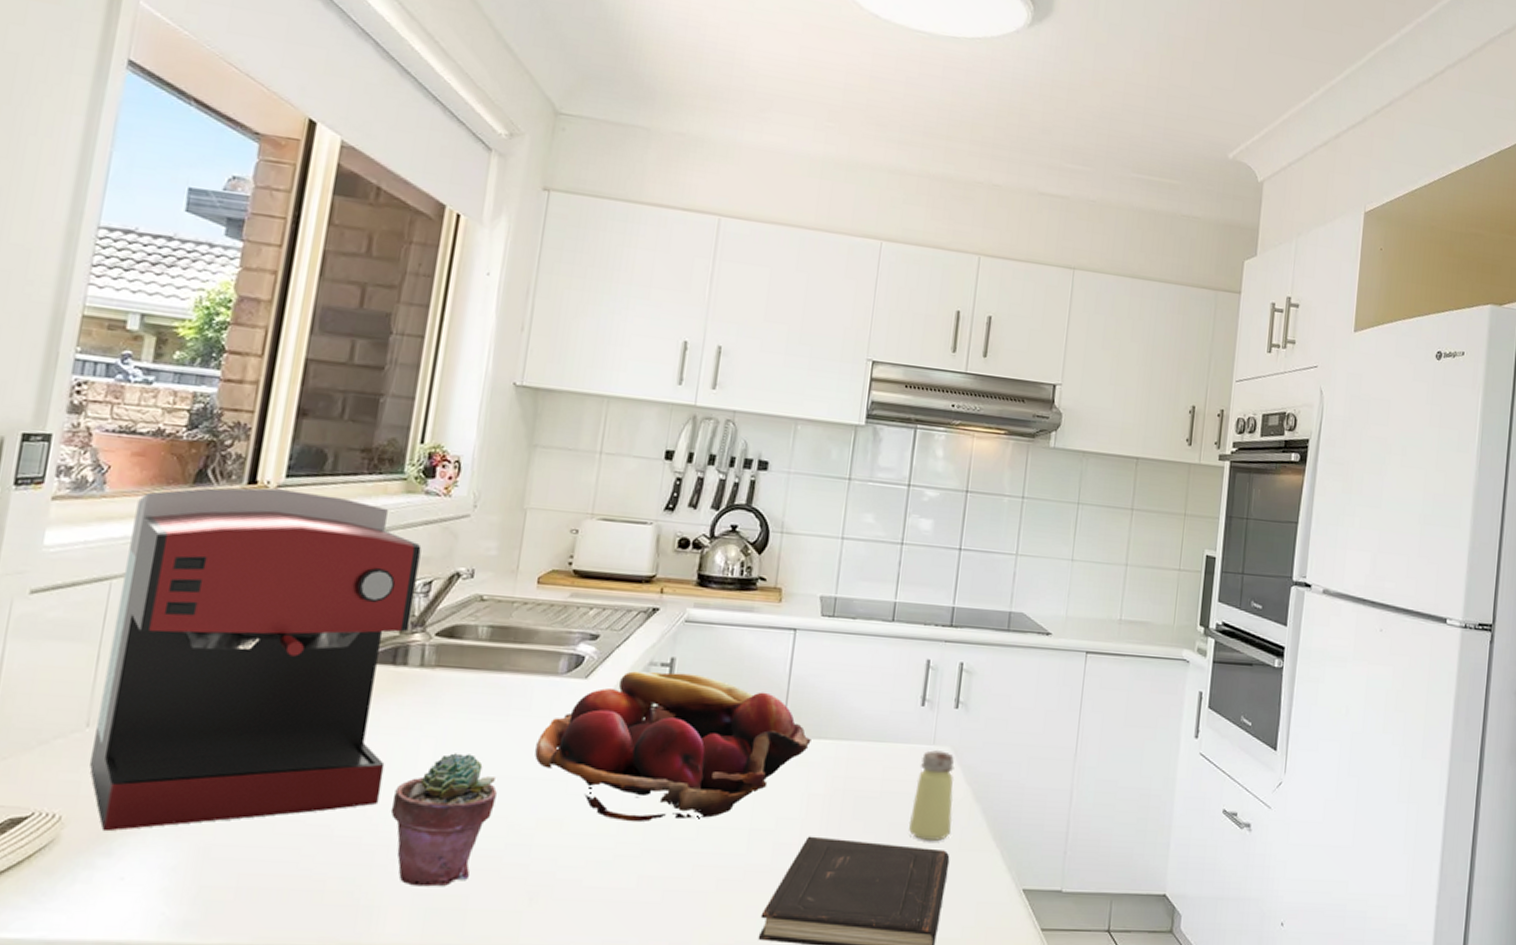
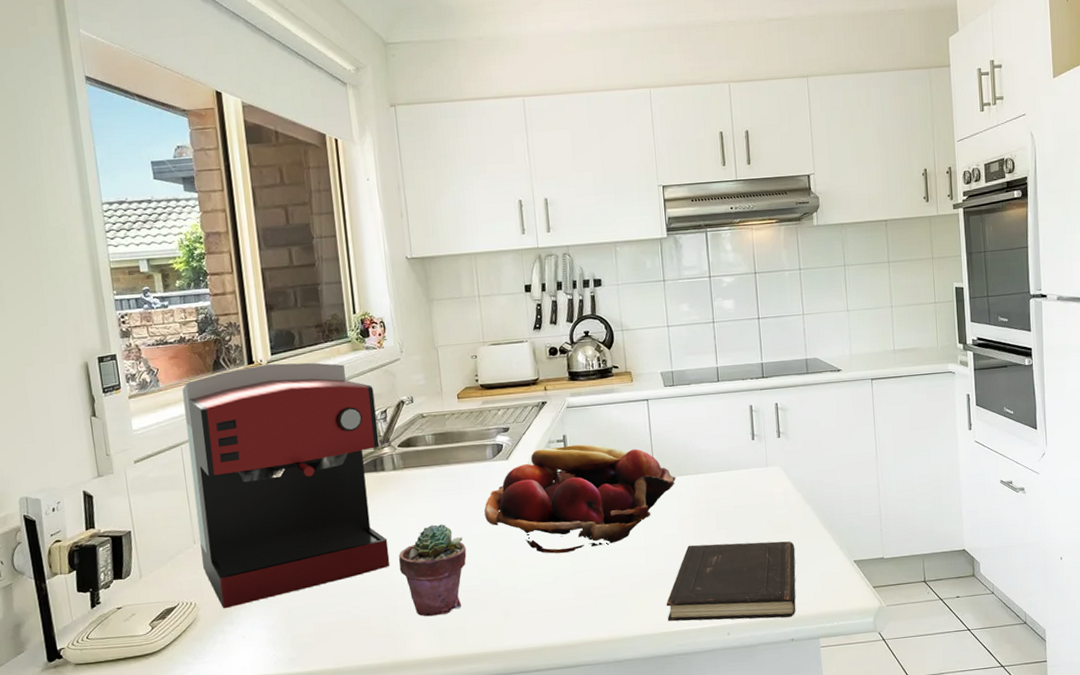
saltshaker: present [908,750,954,841] -> none [759,470,792,536]

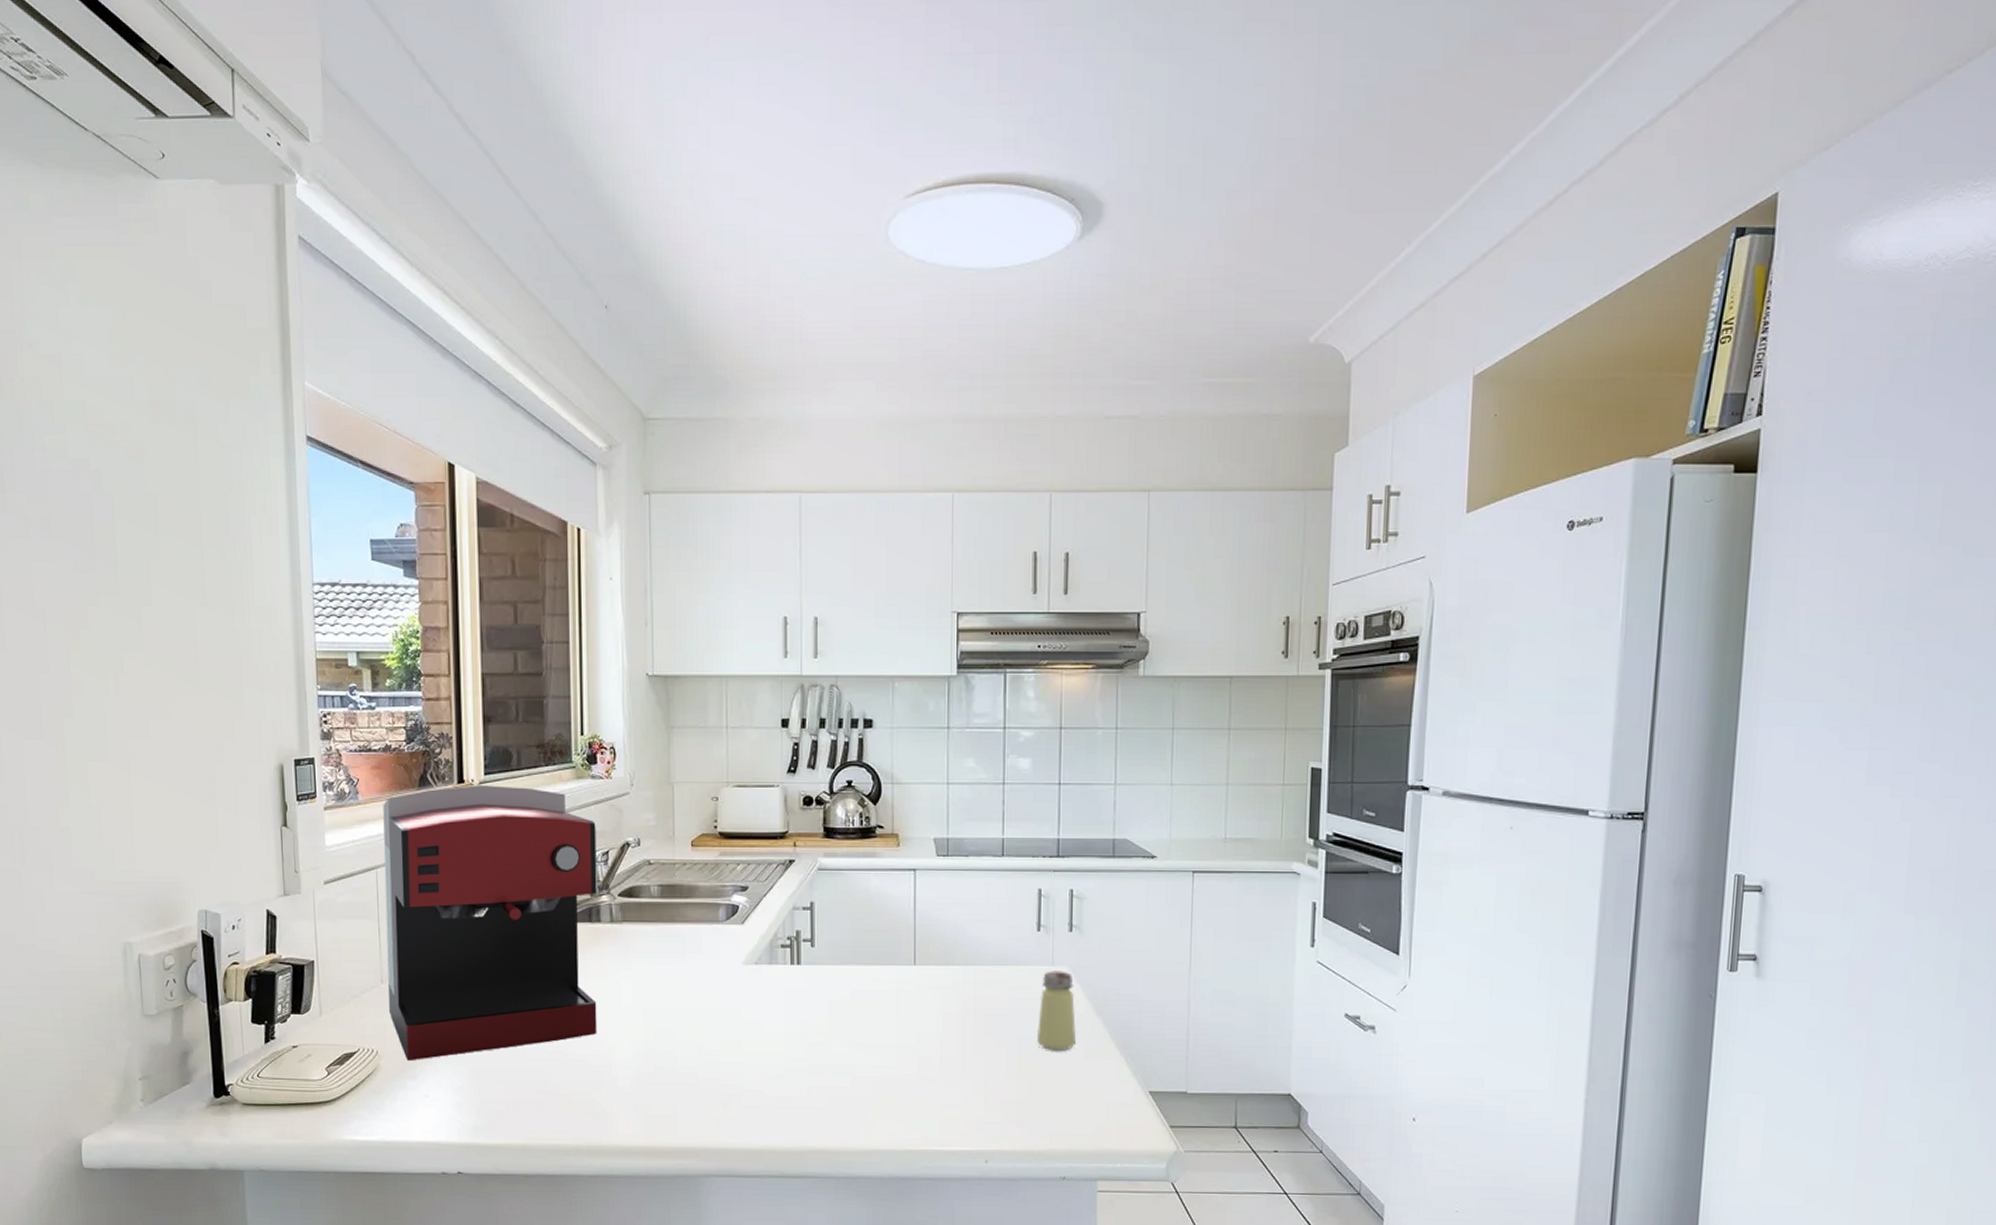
potted succulent: present [399,524,467,617] -> none [607,991,685,1098]
fruit basket: present [484,444,676,554] -> none [711,915,940,1042]
hardcover book: present [666,541,796,622] -> none [914,1049,1078,1151]
saltshaker: none [759,470,792,536] -> present [1036,971,1077,1050]

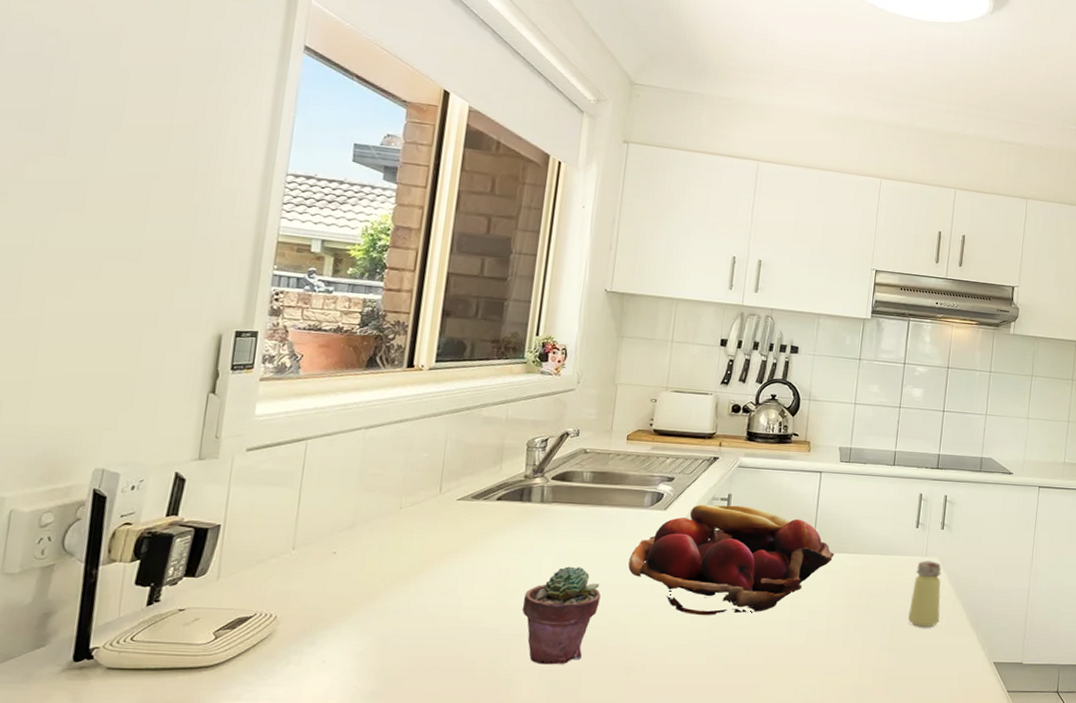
coffee maker: present [383,785,597,1060] -> none [295,370,539,626]
potted succulent: none [607,991,685,1098] -> present [522,566,601,665]
fruit basket: none [711,915,940,1042] -> present [628,504,834,616]

